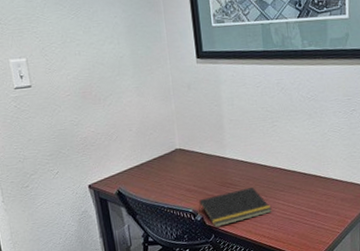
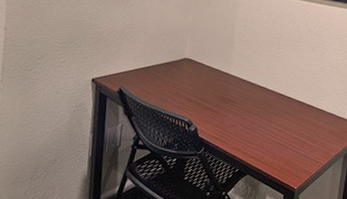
notepad: present [198,186,272,228] -> none [194,106,264,141]

